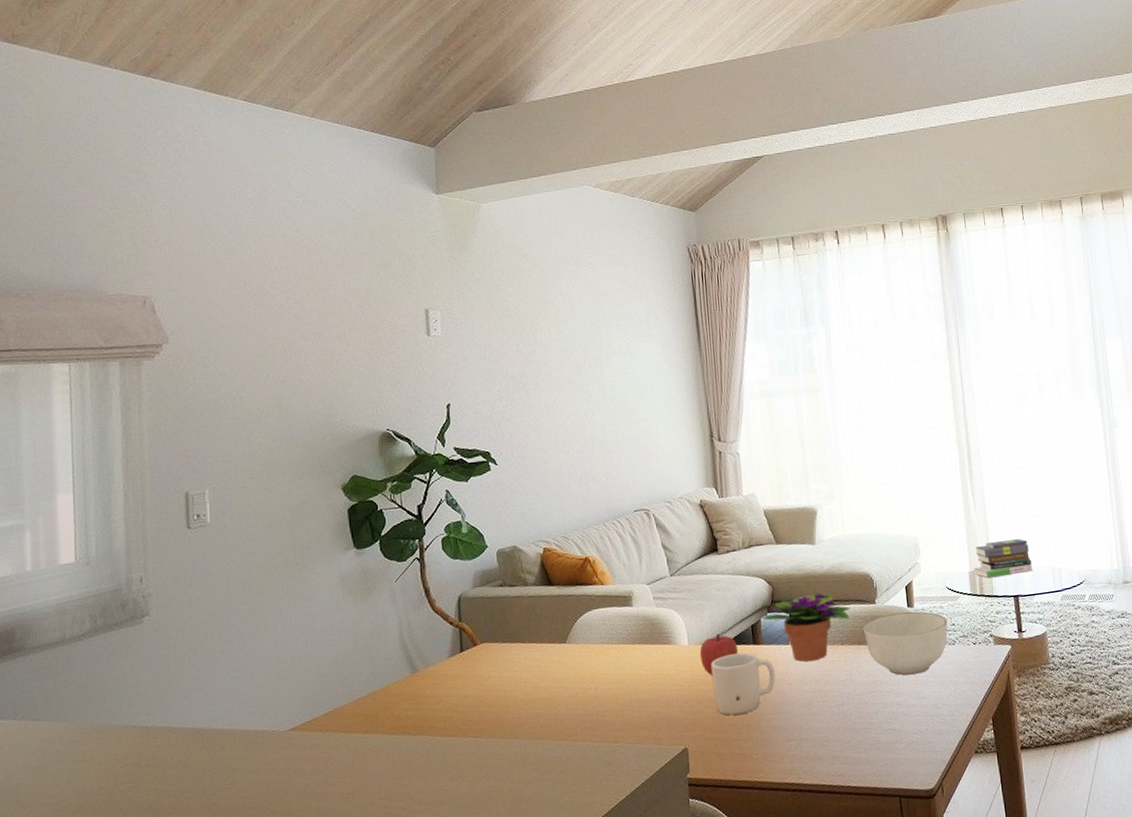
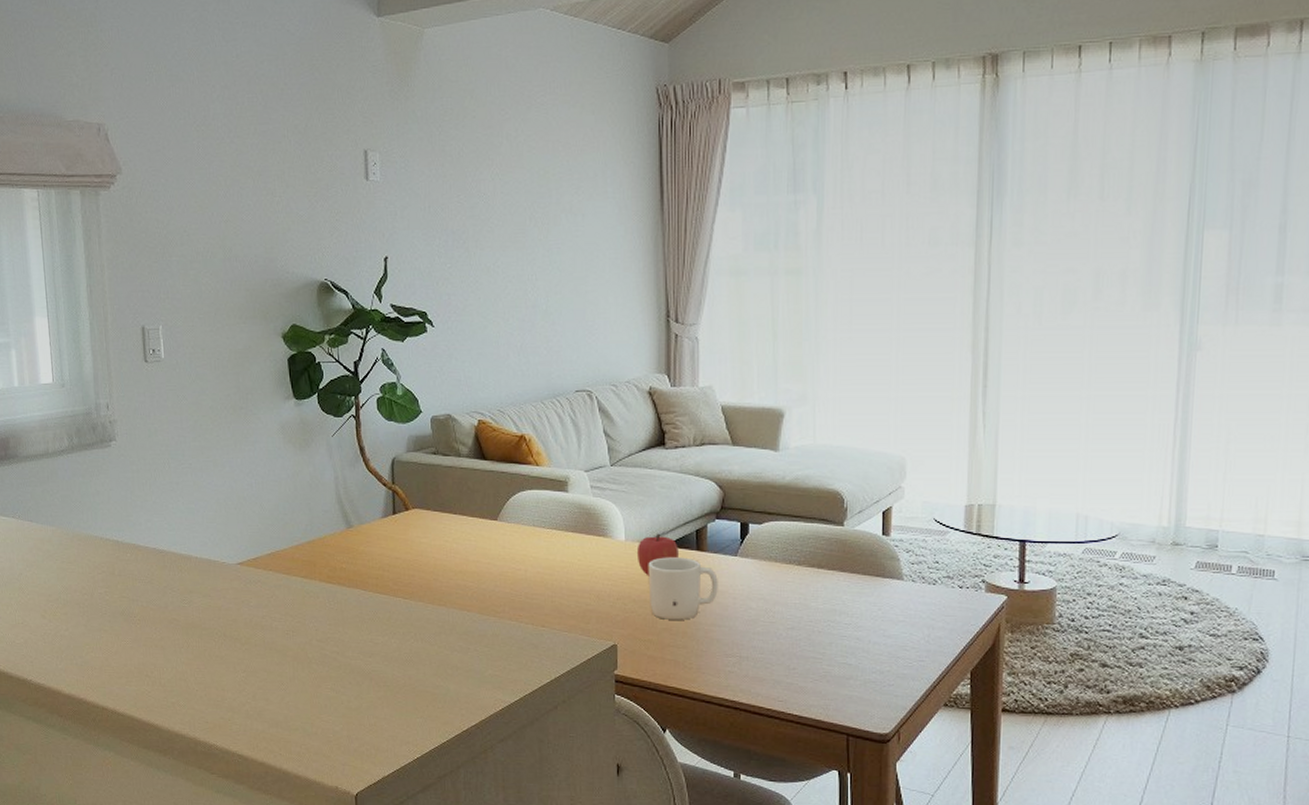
potted flower: present [762,592,851,662] -> none [709,504,814,577]
bowl: present [863,611,948,676] -> none [825,539,931,610]
books: present [973,539,1032,578] -> none [971,475,1049,516]

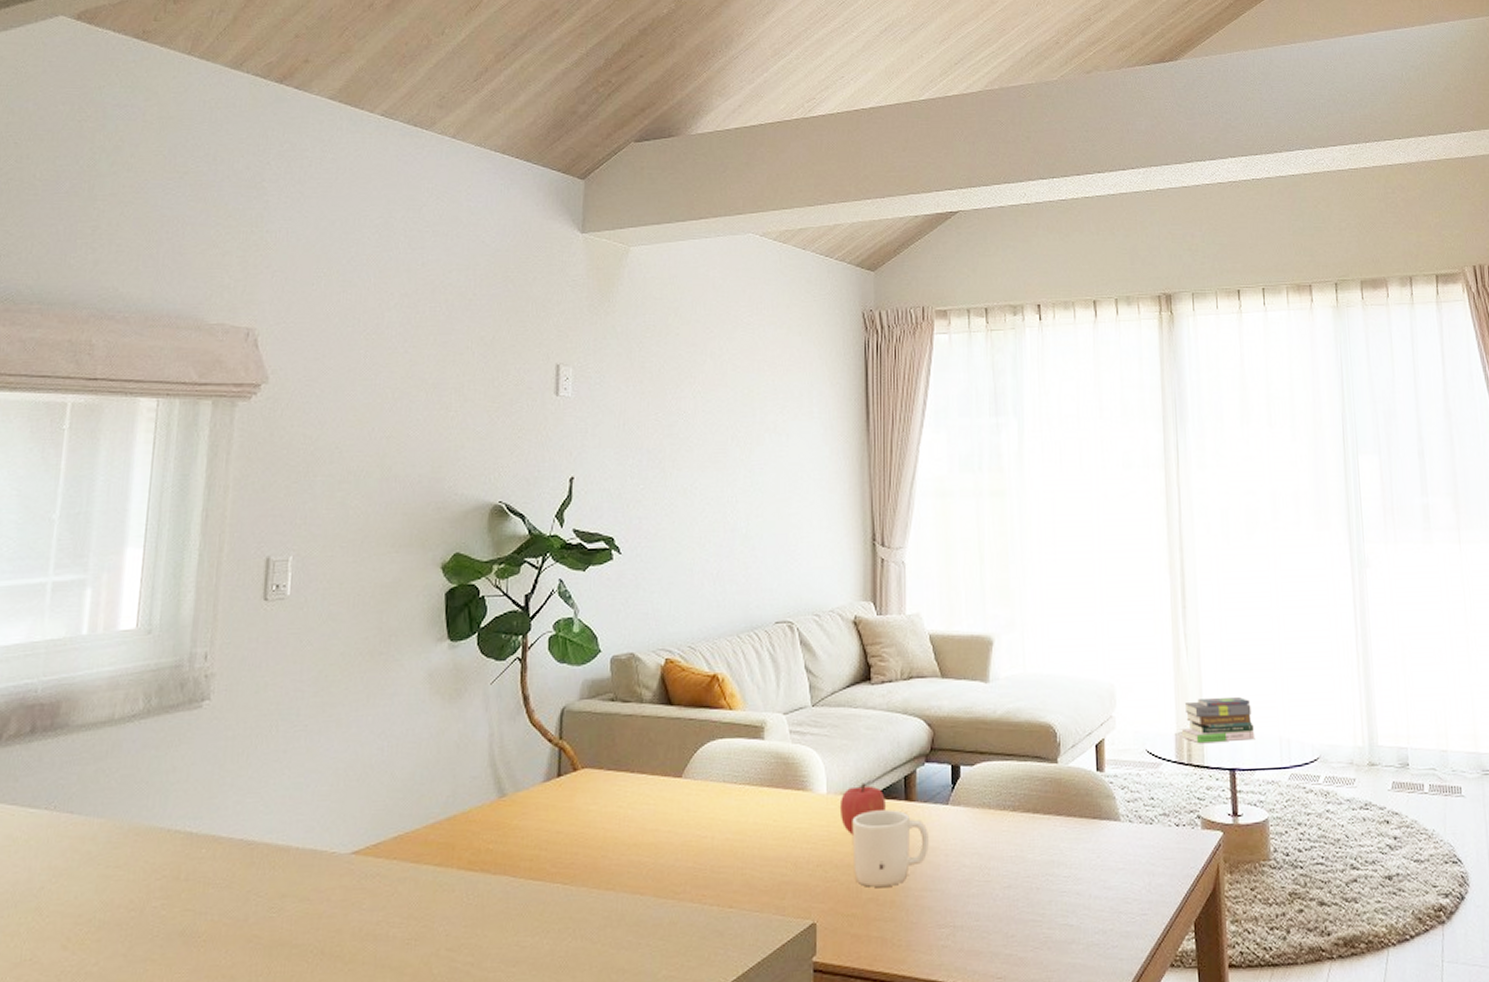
books: none [971,475,1049,516] -> present [1181,697,1254,744]

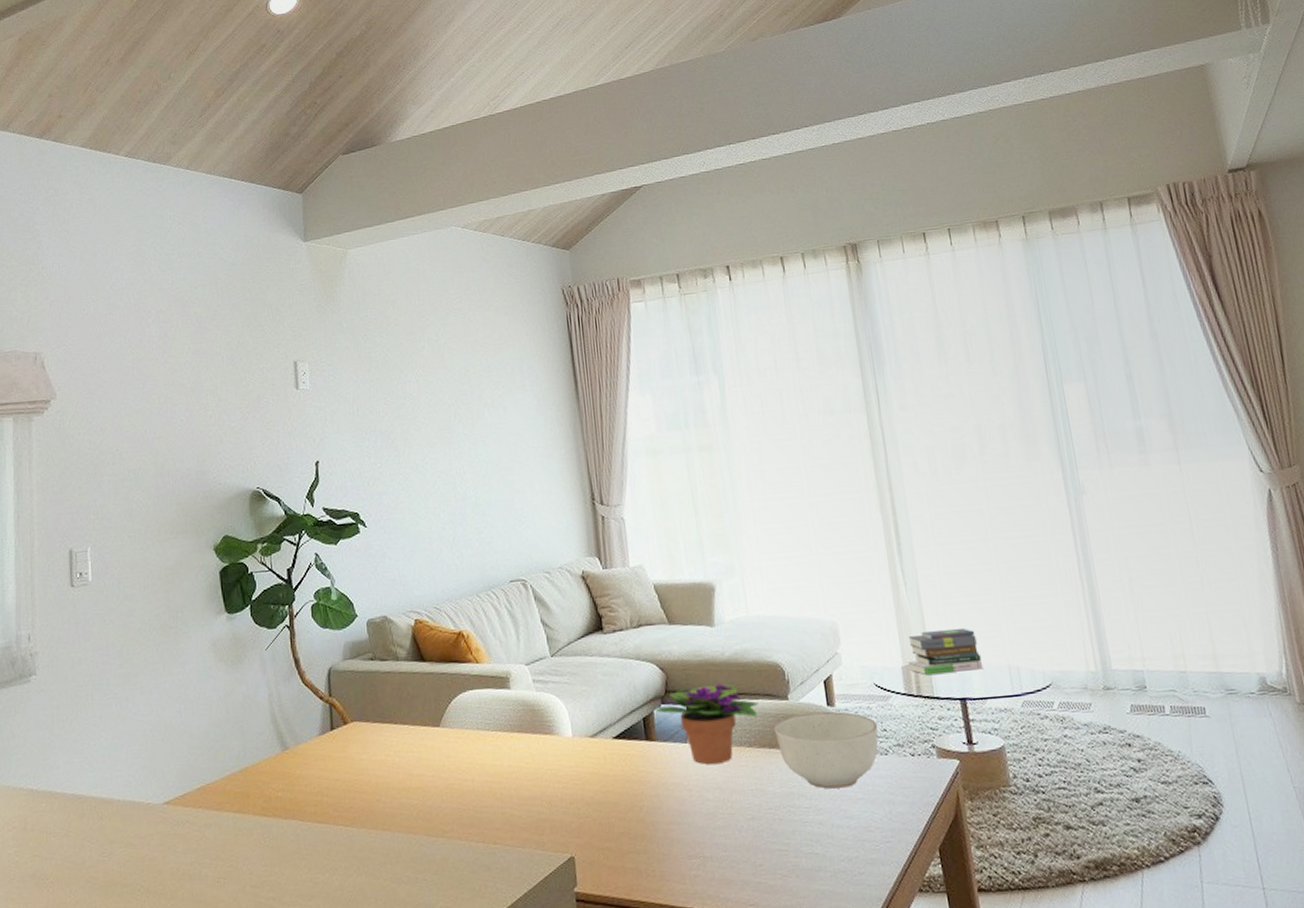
fruit: present [839,783,885,835] -> none [585,725,628,775]
mug: present [852,809,929,887] -> none [598,749,673,822]
potted flower: none [918,742,1027,828] -> present [655,683,759,764]
bowl: none [1040,776,1146,858] -> present [774,711,878,789]

